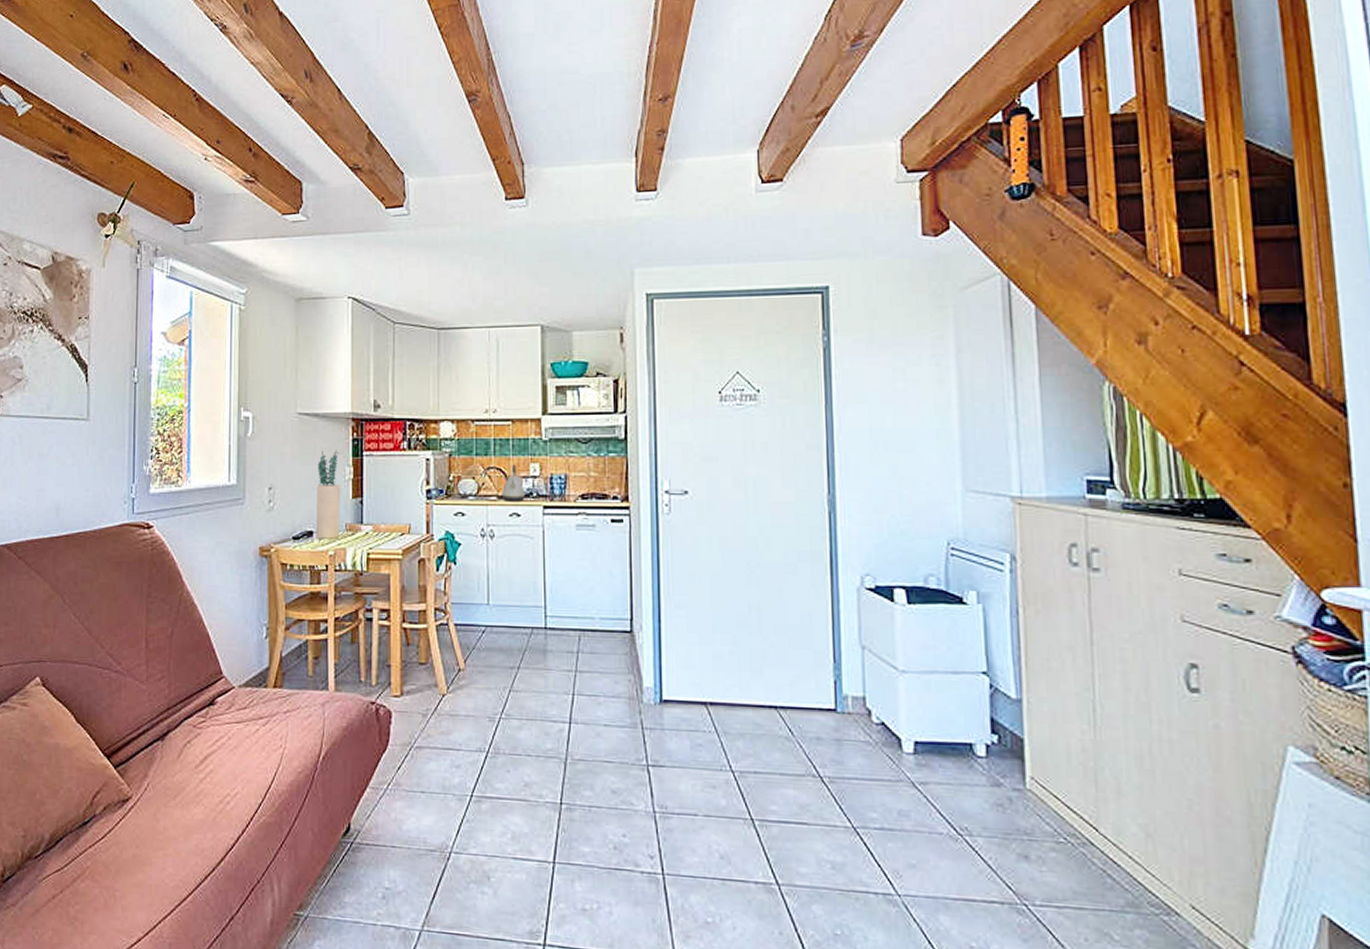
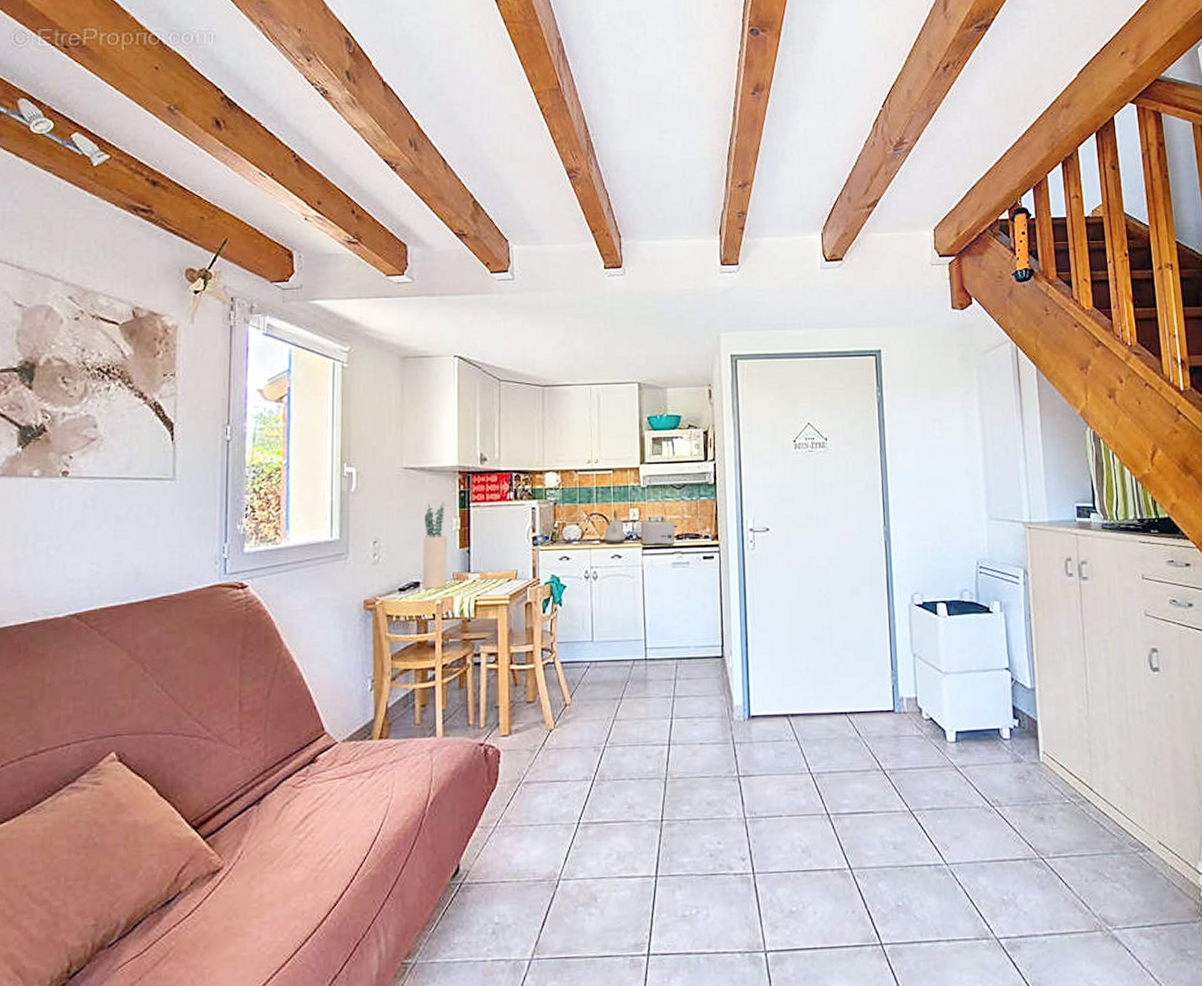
toaster: none [541,477,583,507] -> present [640,520,678,547]

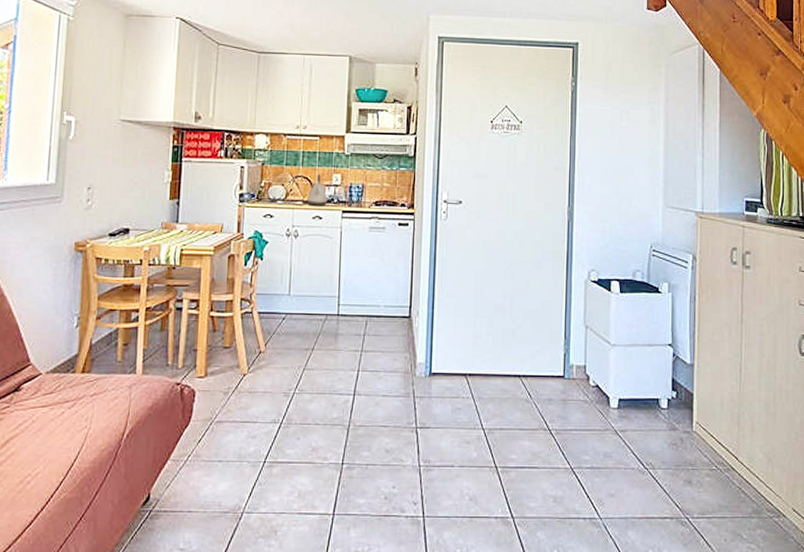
vase: present [423,501,447,590] -> none [132,154,159,237]
toaster: present [640,520,678,547] -> none [341,186,377,212]

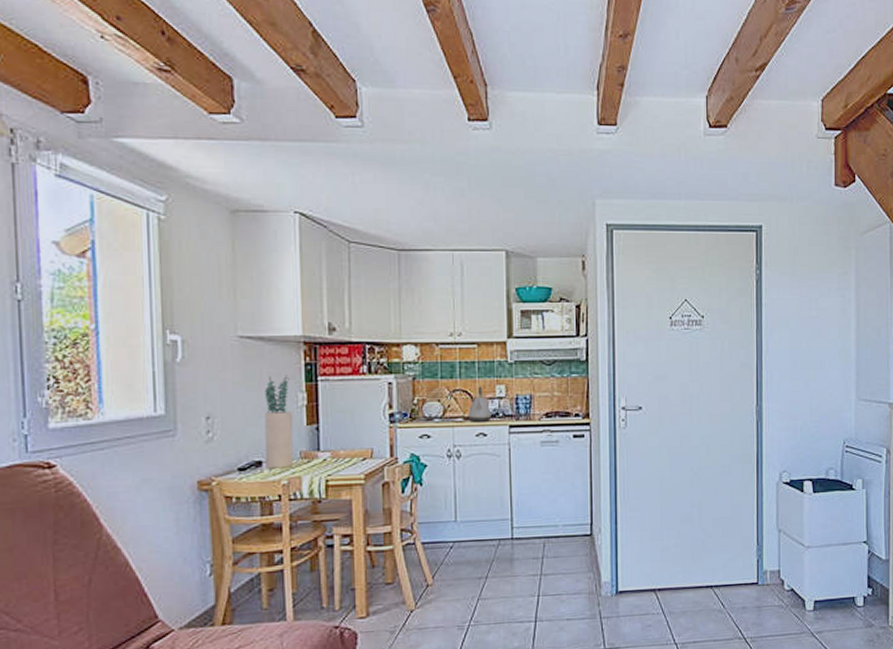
vase: none [132,154,159,237] -> present [264,374,294,470]

